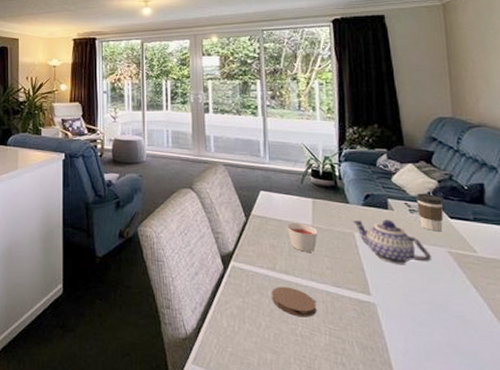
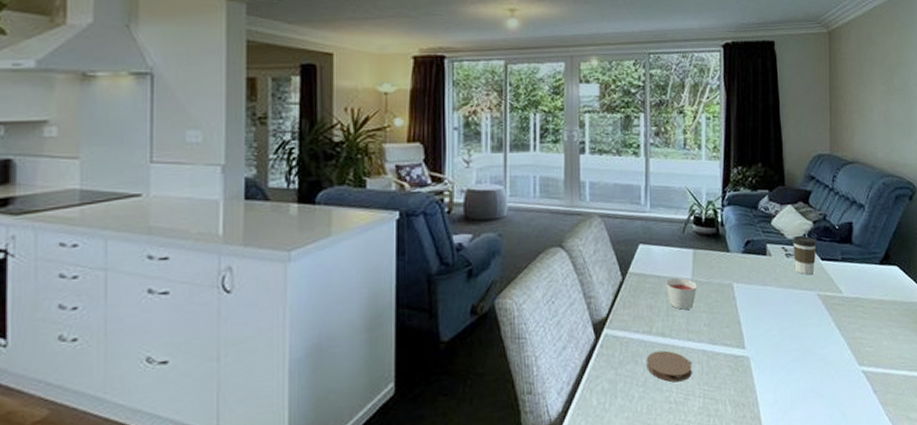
teapot: present [352,219,432,264] -> none [732,266,804,313]

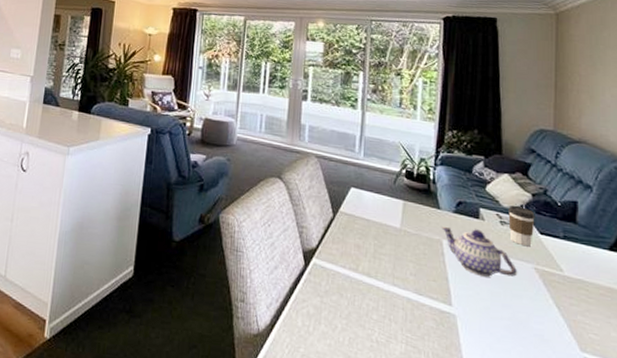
coaster: present [647,350,692,383] -> none [351,288,396,324]
candle: present [666,278,697,310] -> none [374,224,406,256]
teapot: none [732,266,804,313] -> present [442,226,518,277]

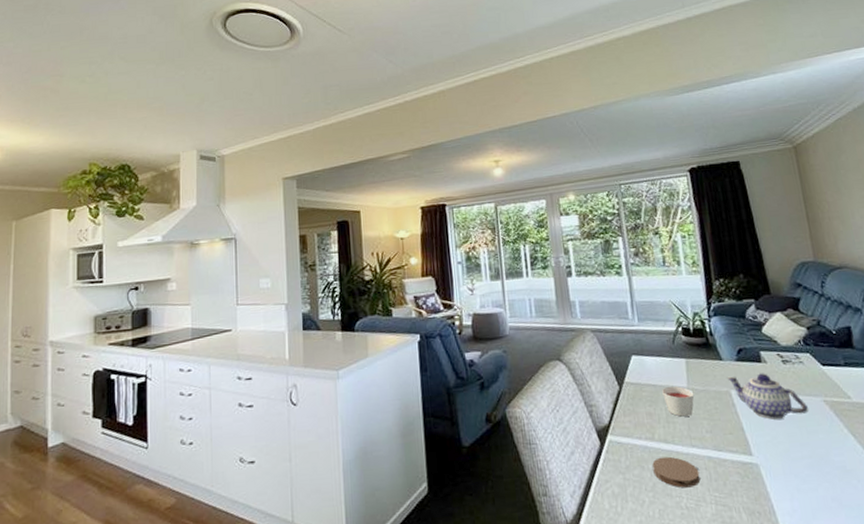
coaster: none [351,288,396,324] -> present [652,456,700,488]
candle: none [374,224,406,256] -> present [662,386,694,417]
coffee cup: present [508,205,535,247] -> none [787,342,816,381]

